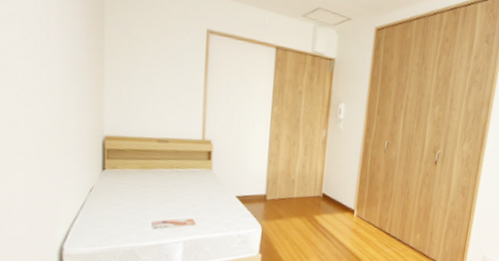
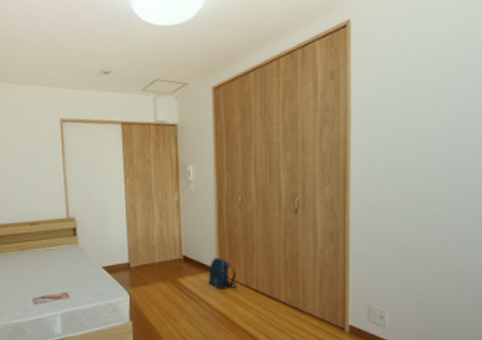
backpack: none [344,199,373,231] -> present [208,258,238,289]

